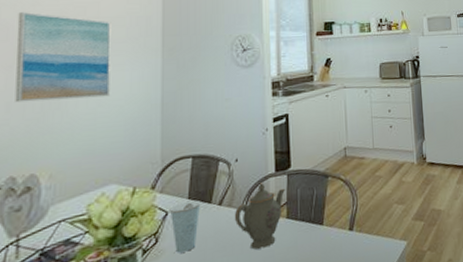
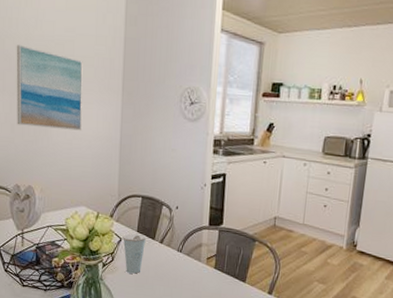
teapot: present [234,183,285,250] -> none [171,232,216,288]

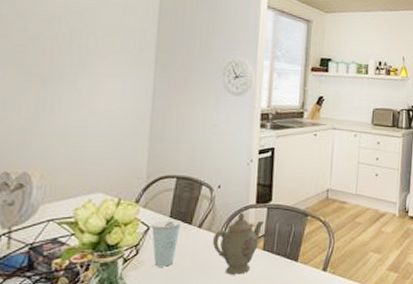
wall art: present [16,45,83,131] -> none [11,10,107,107]
teapot: none [171,232,216,288] -> present [212,212,264,275]

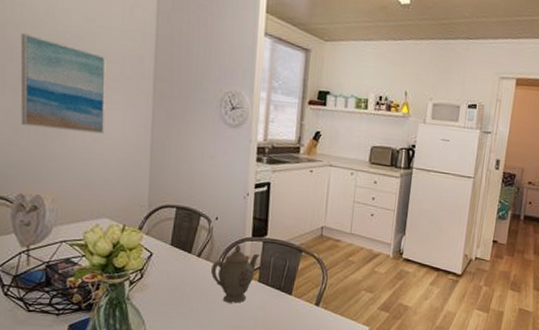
wall art: none [11,10,107,107] -> present [20,33,106,134]
cup: present [151,219,182,267] -> none [153,247,182,291]

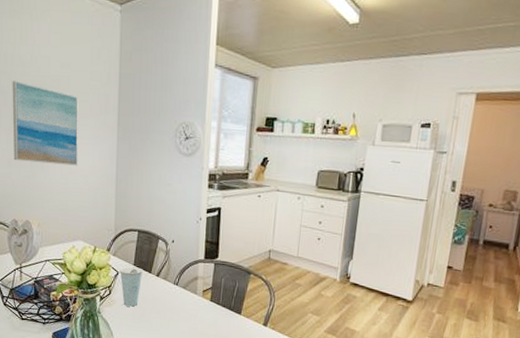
cup: none [153,247,182,291] -> present [119,267,143,307]
teapot: present [210,244,259,303] -> none [168,265,211,320]

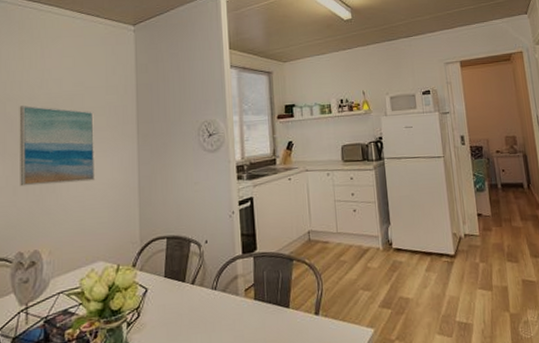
cup: present [119,267,143,307] -> none [148,278,176,328]

